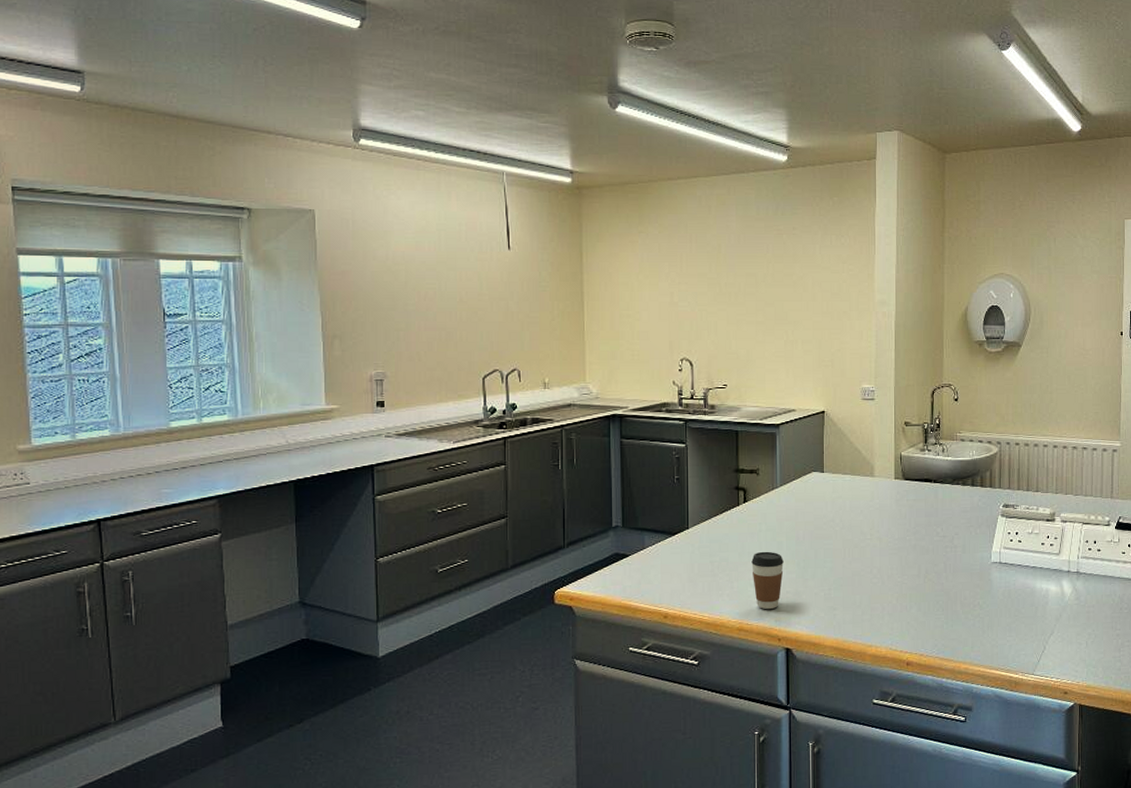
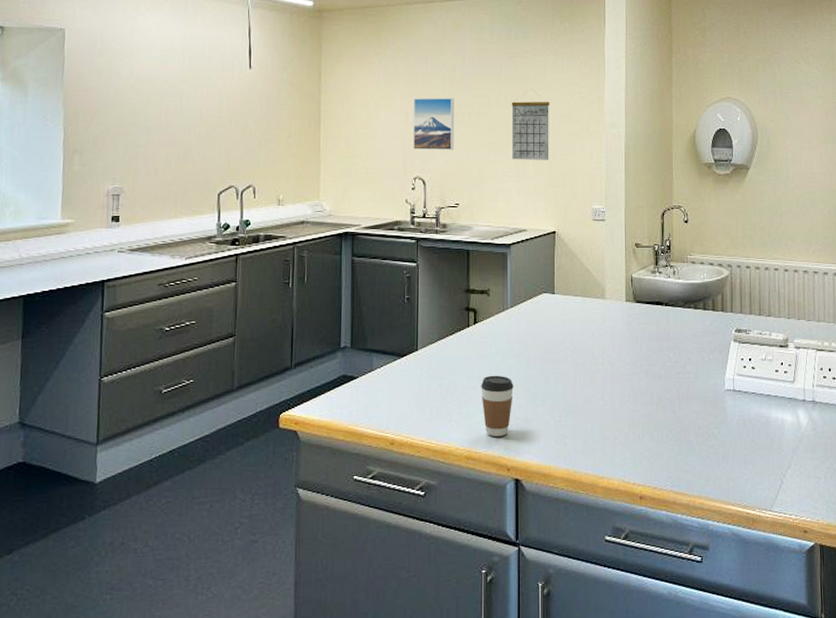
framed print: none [678,277,721,331] -> present [413,98,454,150]
calendar: none [779,268,819,340] -> present [511,90,550,160]

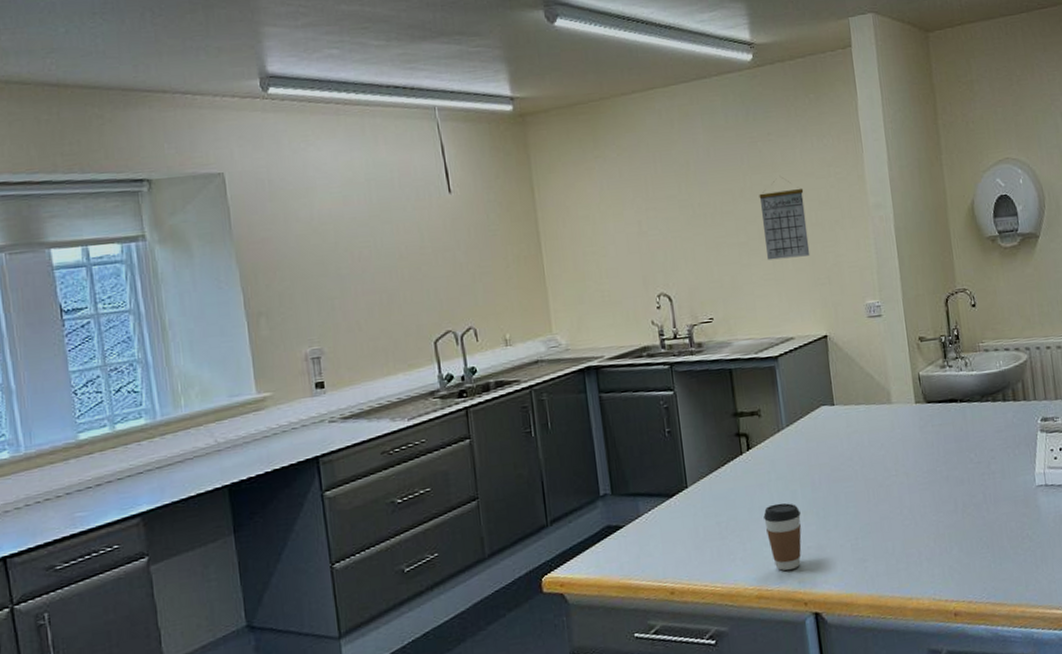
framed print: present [413,98,454,150] -> none [645,198,699,263]

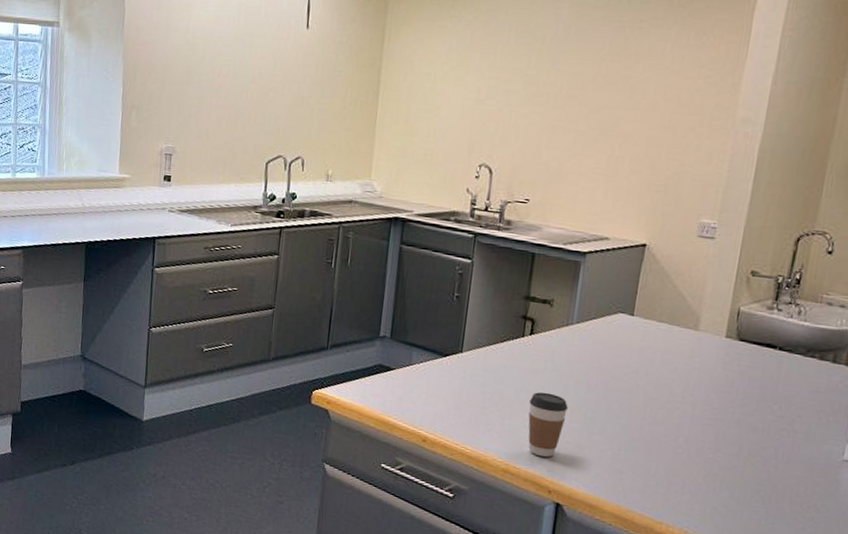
calendar: present [759,177,811,260] -> none [602,70,664,159]

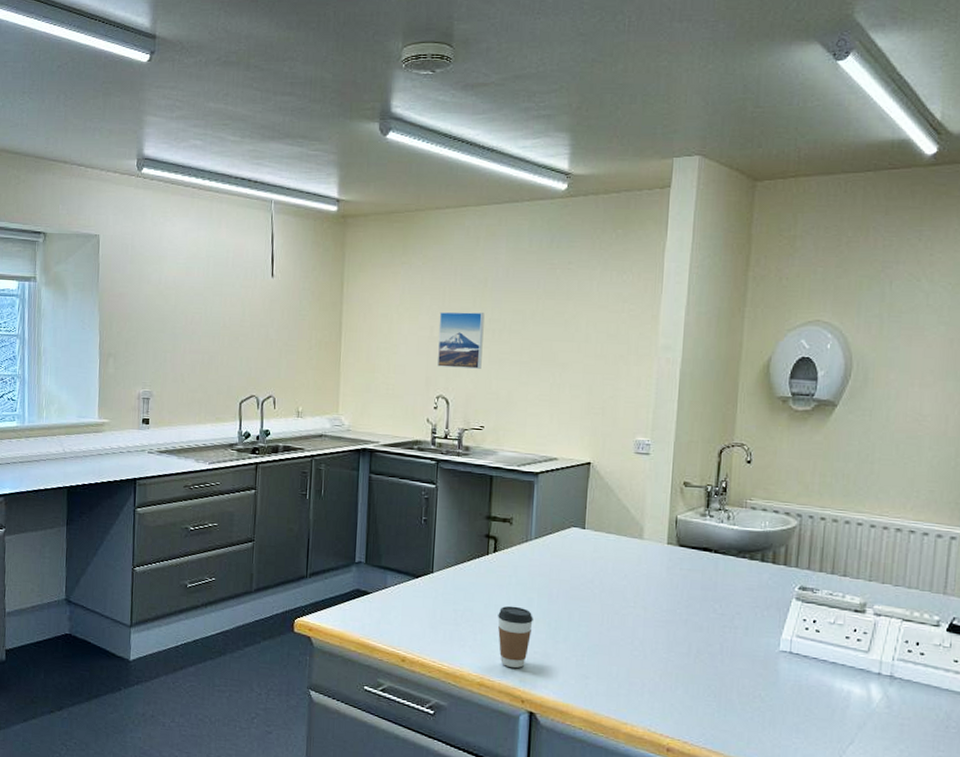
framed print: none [482,72,540,137] -> present [438,311,485,369]

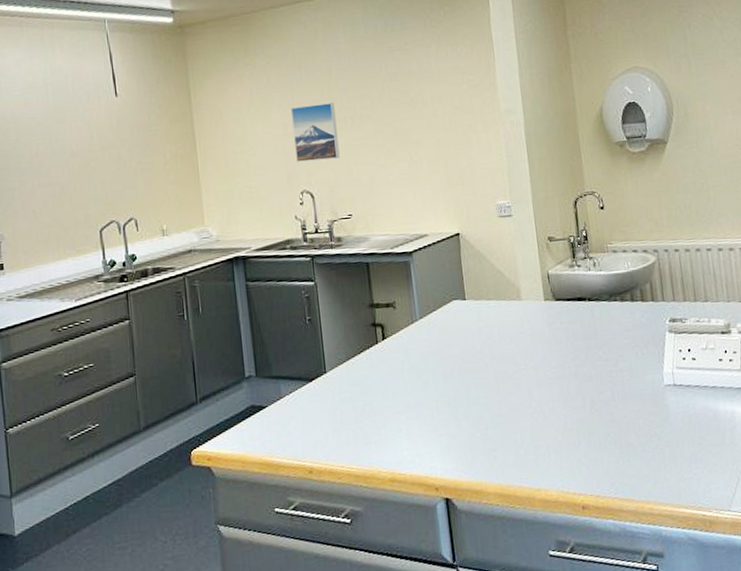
coffee cup: present [498,605,533,669] -> none [397,391,433,457]

